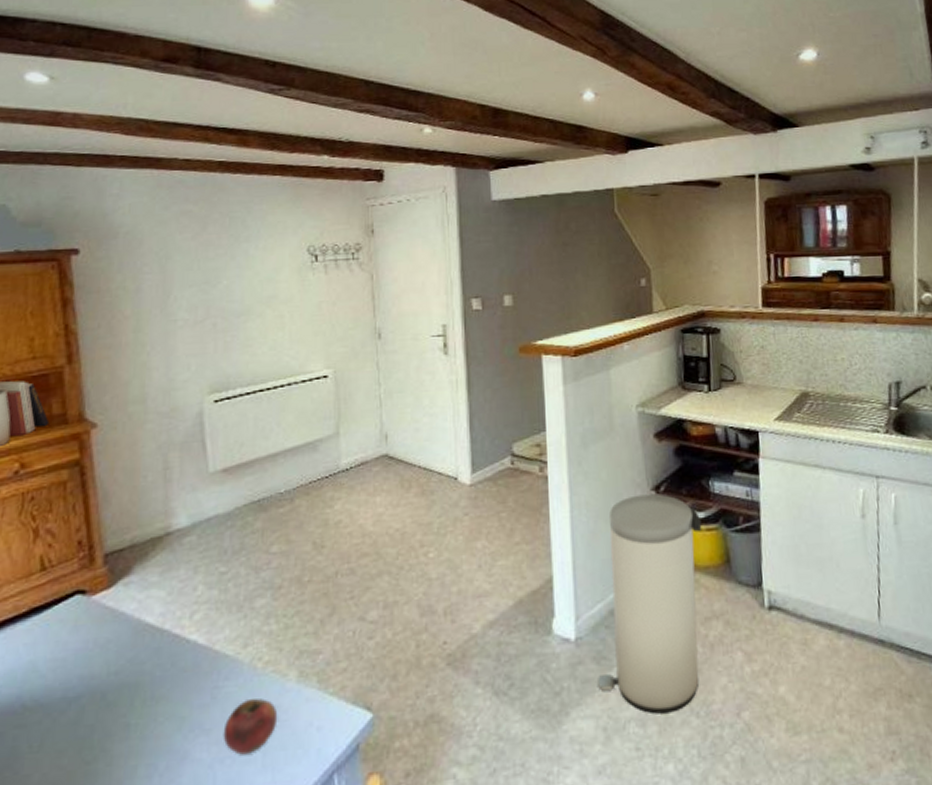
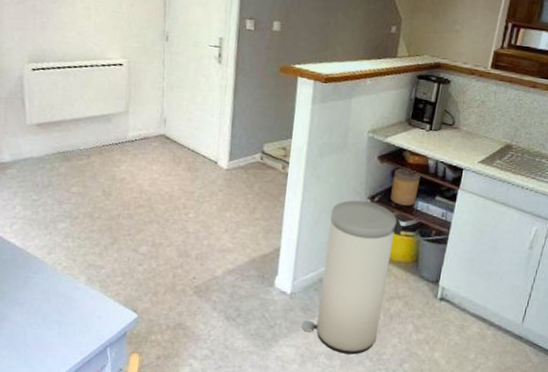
fruit: present [223,698,278,755] -> none [31,289,71,324]
jar: none [677,442,711,491] -> present [390,168,421,206]

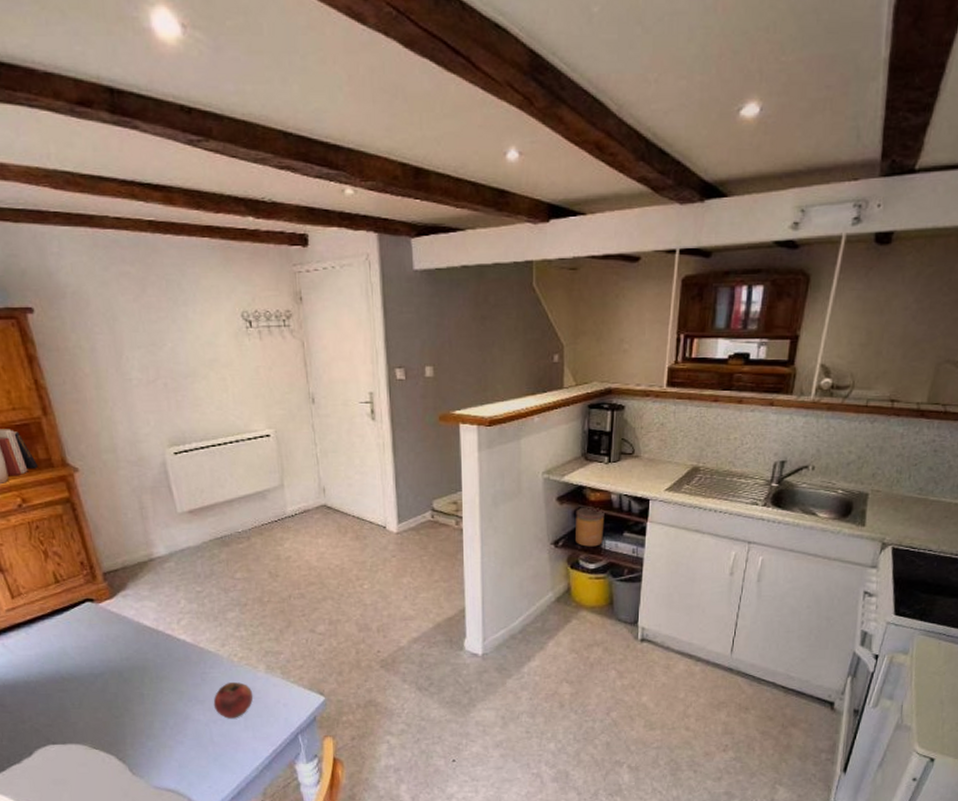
fruit: none [31,289,71,324] -> present [213,682,253,719]
pedal bin: present [302,200,403,355] -> none [499,547,592,710]

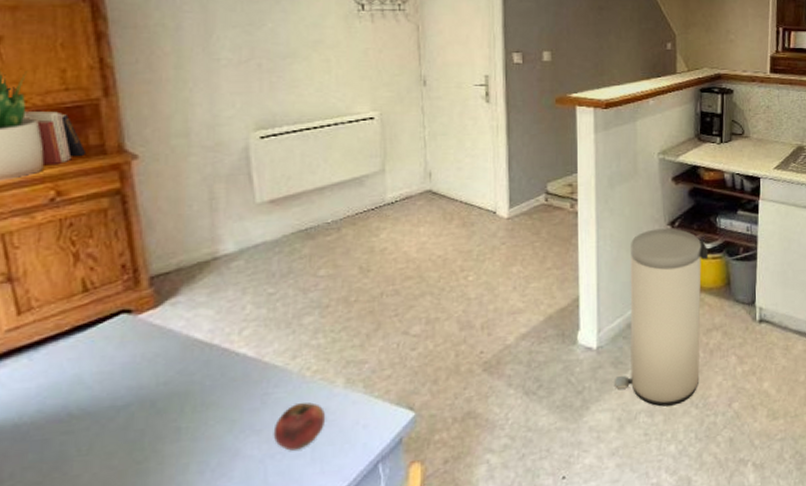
pedal bin: none [499,547,592,710] -> present [615,228,709,407]
jar: present [576,507,605,547] -> none [691,186,719,226]

